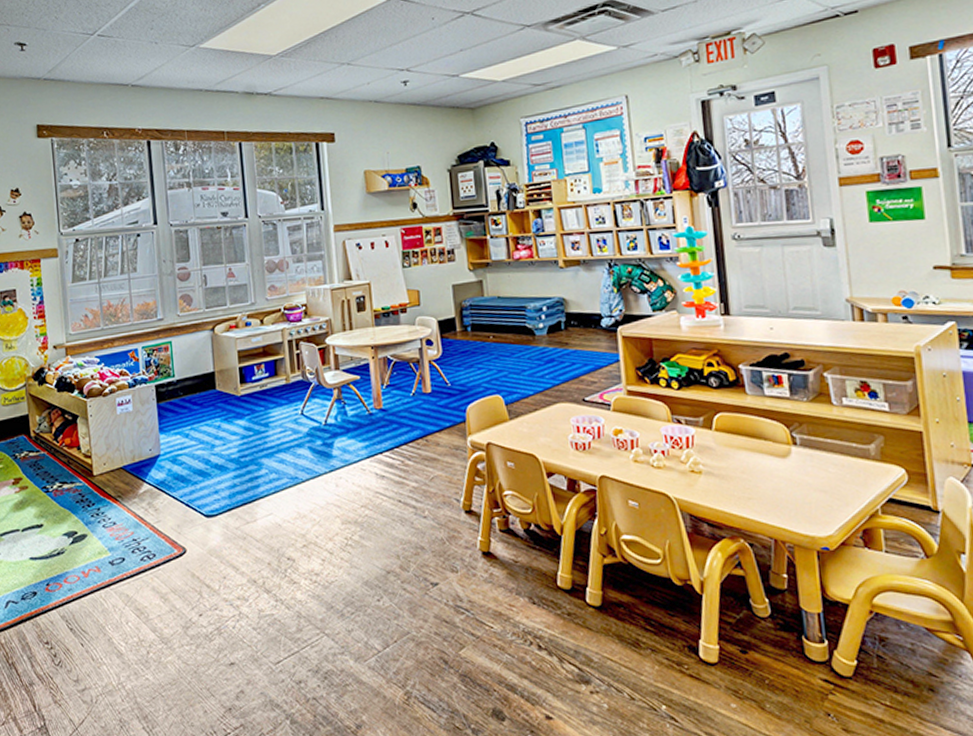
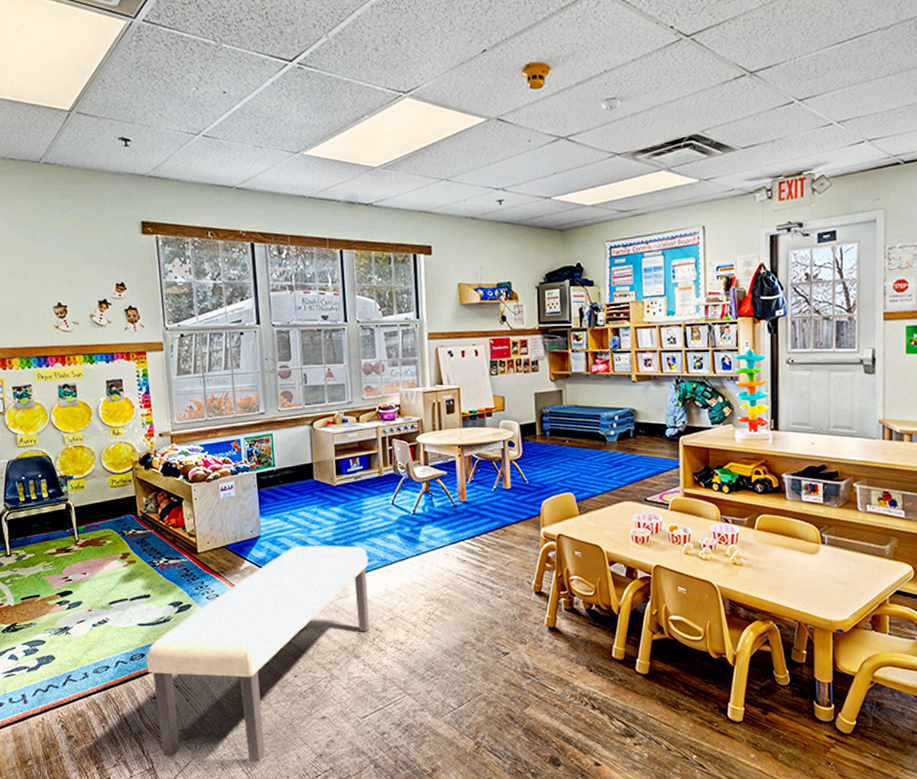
bench: none [38,463,280,719] -> present [146,545,369,763]

